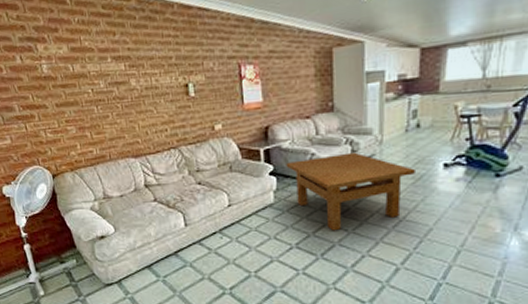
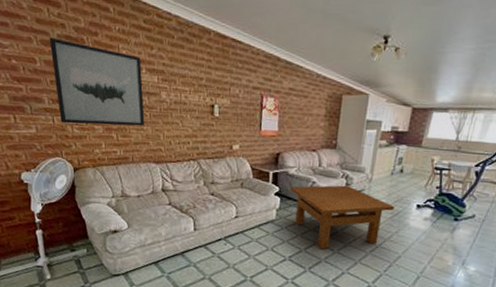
wall art: none [11,41,117,129] -> present [49,37,145,126]

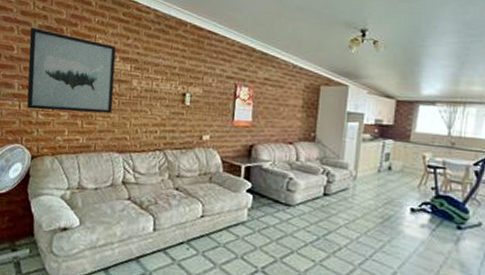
table: present [290,185,394,250] -> none [264,182,384,260]

